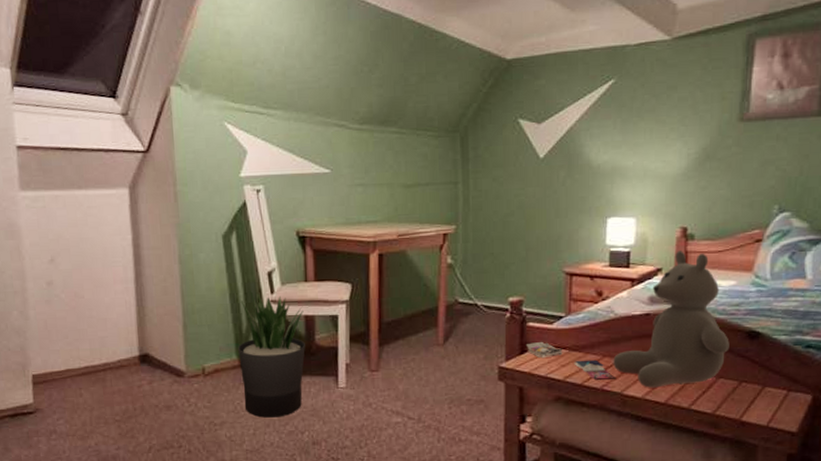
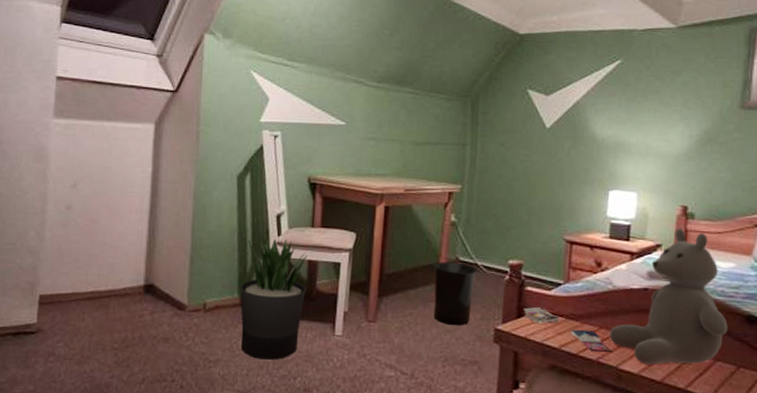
waste bin: none [433,304,478,367] -> present [433,262,478,325]

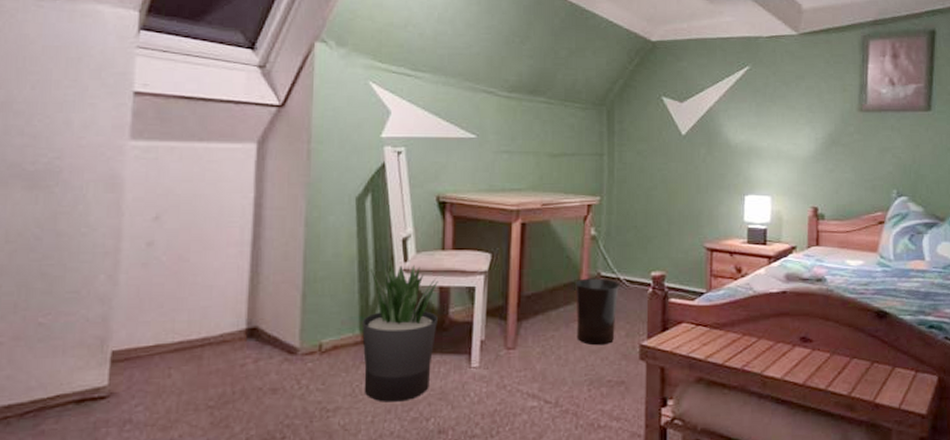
magazine: present [523,306,613,353] -> none [667,318,757,361]
stuffed bear: present [609,229,728,365] -> none [753,230,861,369]

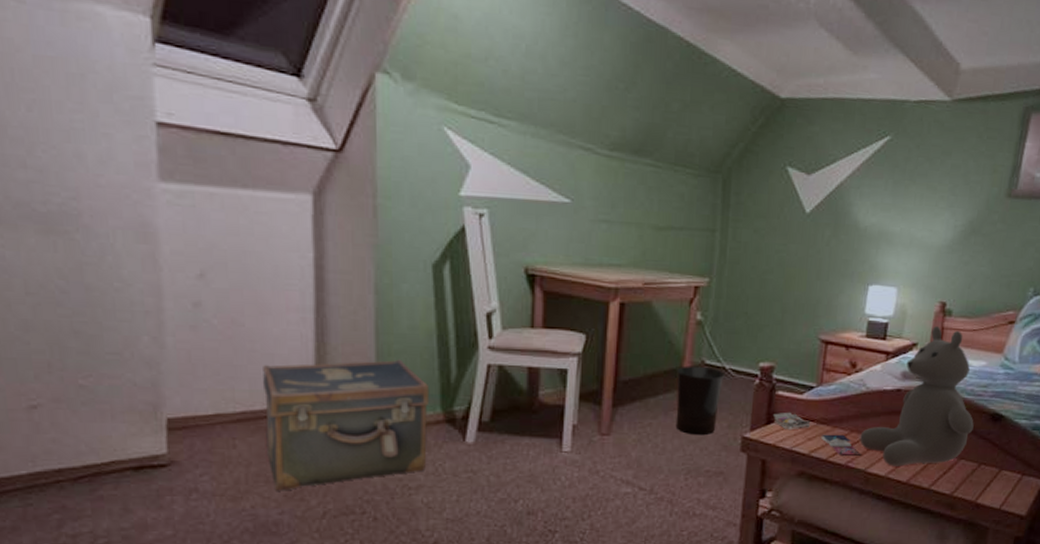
suitcase: none [198,285,350,419] -> present [262,359,430,491]
planter: present [362,255,438,402] -> none [444,329,527,483]
magazine: none [667,318,757,361] -> present [772,412,862,457]
stuffed bear: none [753,230,861,369] -> present [860,326,974,467]

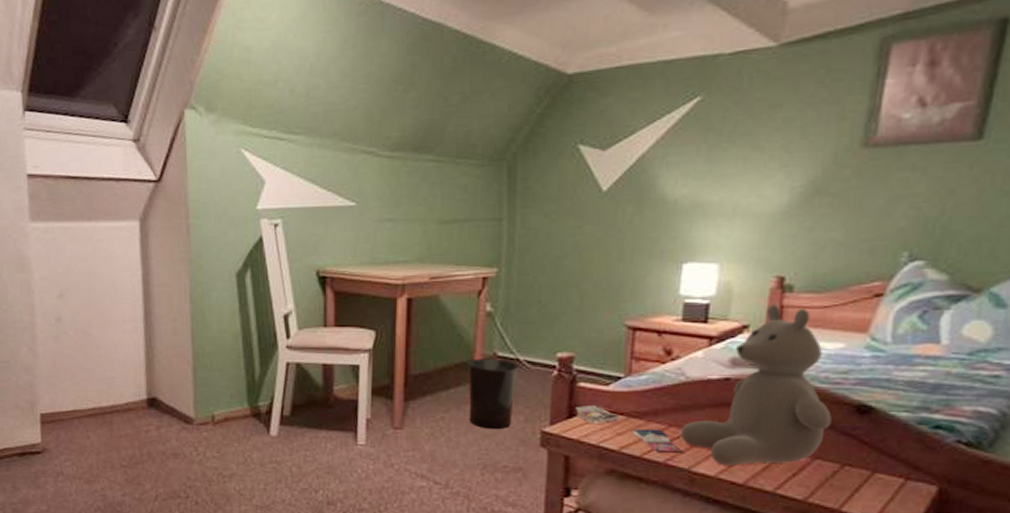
suitcase: present [262,359,430,491] -> none [106,360,238,476]

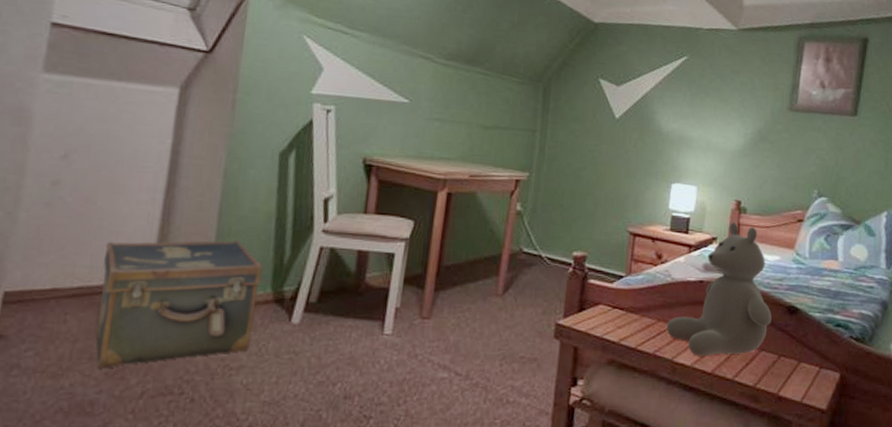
suitcase: none [106,360,238,476] -> present [95,239,263,369]
waste bin: present [468,358,520,429] -> none [493,253,541,320]
magazine: present [574,404,684,454] -> none [584,300,669,346]

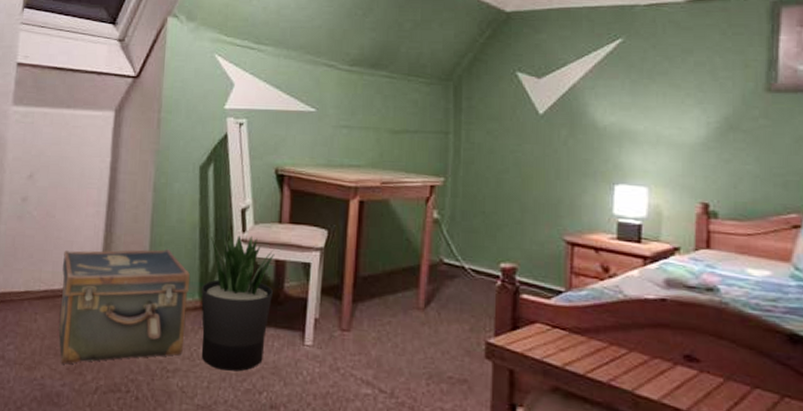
planter: none [270,213,358,364] -> present [201,223,275,371]
stuffed bear: present [666,222,772,357] -> none [622,229,766,391]

